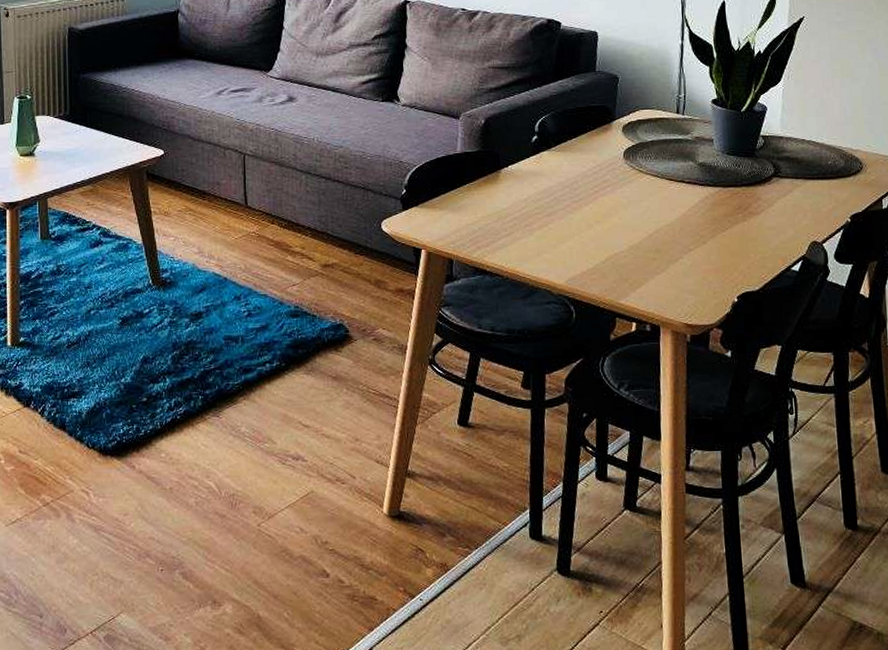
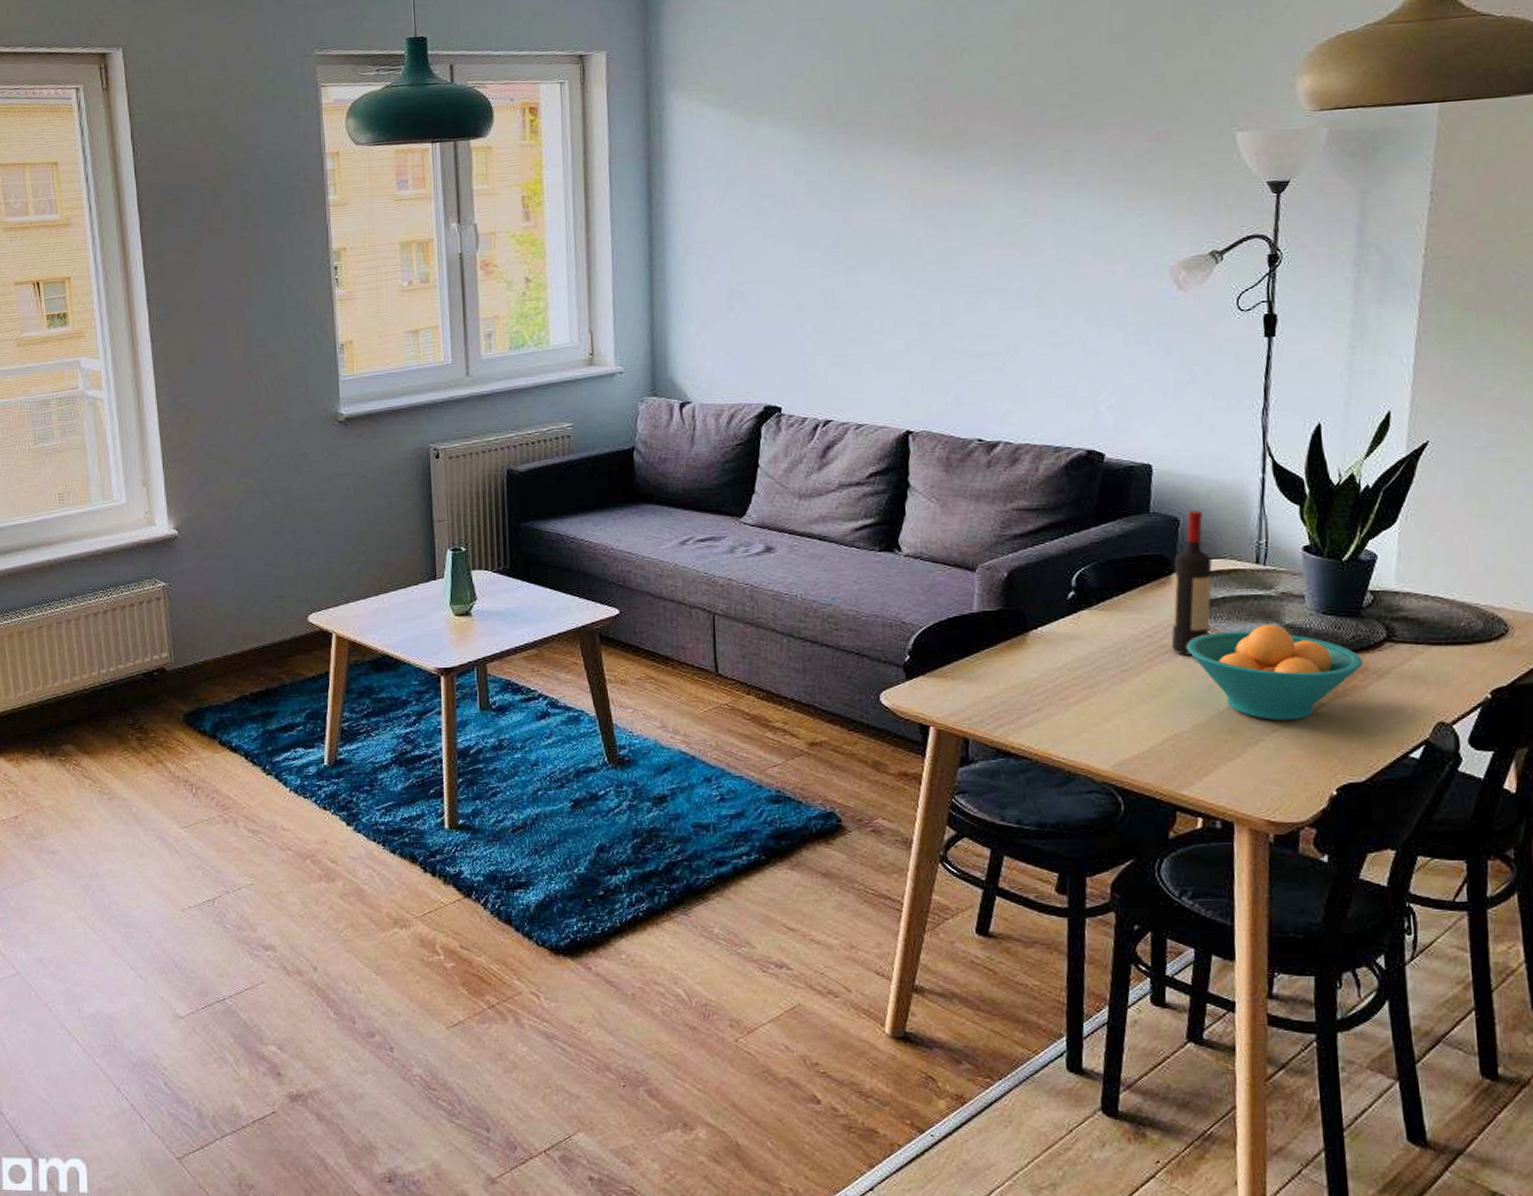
wine bottle: none [612,70,644,189] -> present [1171,510,1212,655]
fruit bowl: none [624,162,757,242] -> present [1187,624,1363,721]

